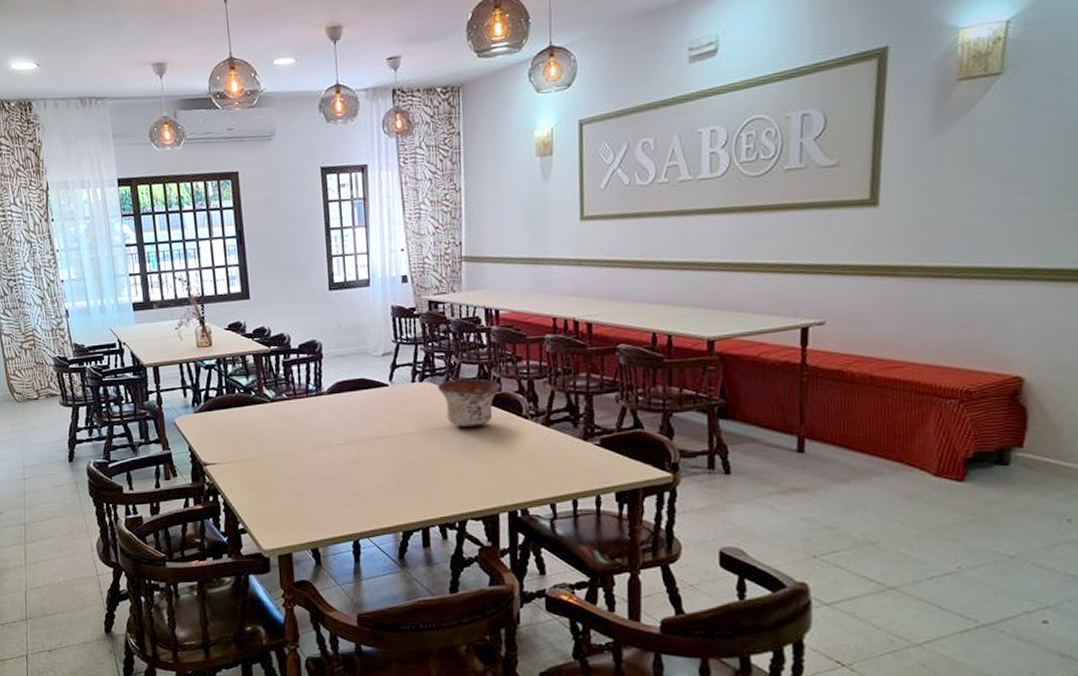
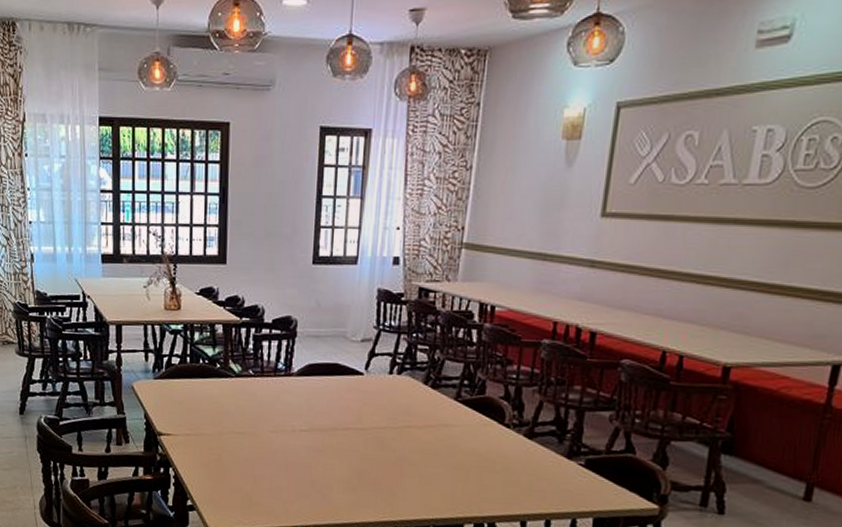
bowl: present [438,379,501,428] -> none [416,376,485,430]

